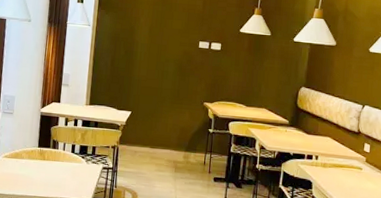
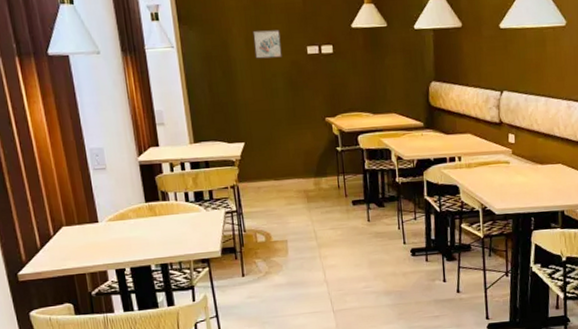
wall art: none [155,22,179,47] -> present [252,30,282,59]

